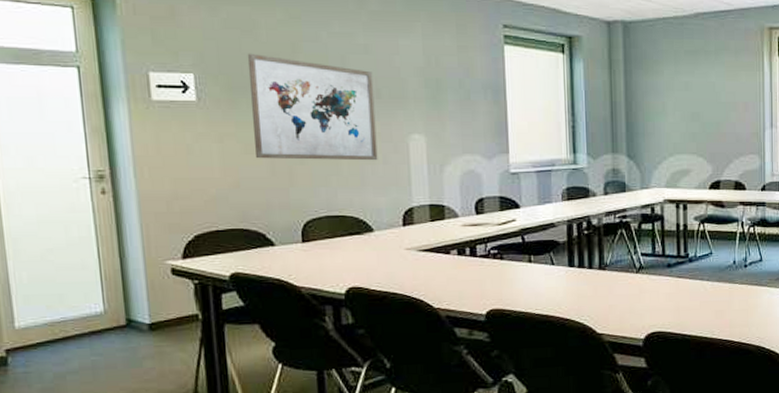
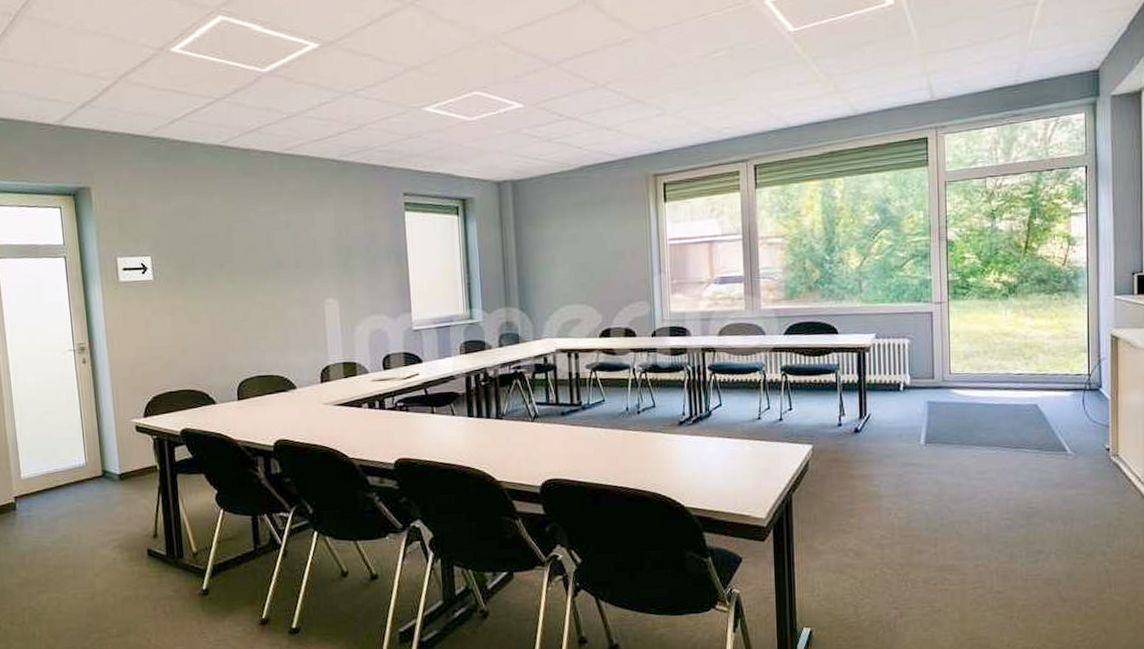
wall art: present [247,53,378,161] -> none [191,235,299,328]

